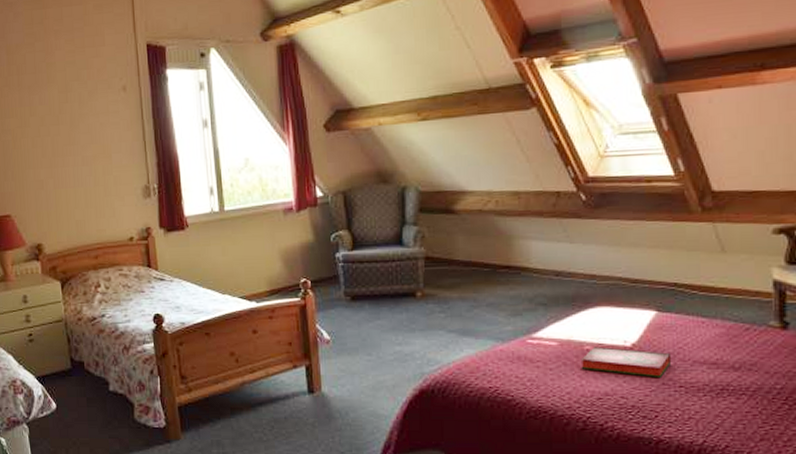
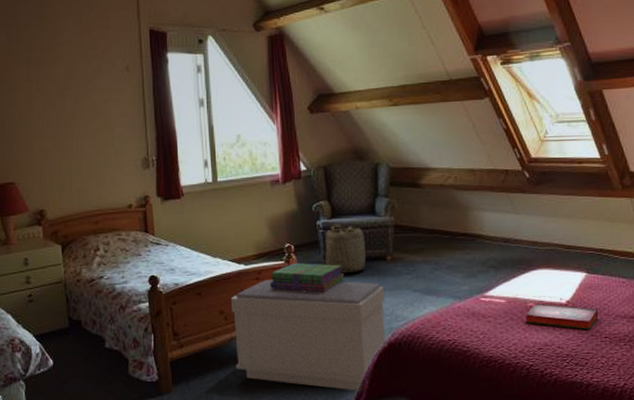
bench: none [241,318,417,443] -> present [230,279,386,391]
stack of books: none [285,299,369,333] -> present [270,262,345,293]
basket: none [345,256,392,312] -> present [325,224,366,274]

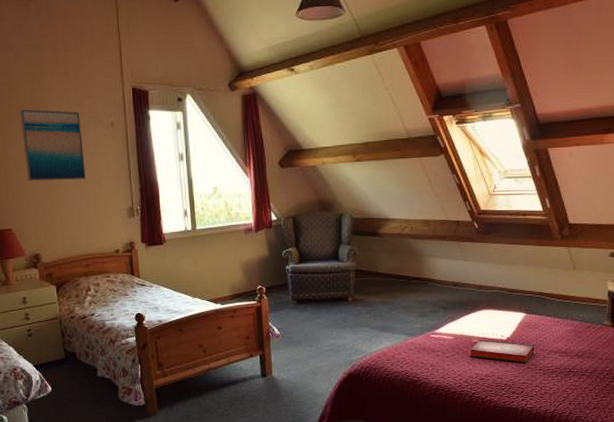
wall art: none [28,53,97,131] -> present [20,109,86,182]
bench: present [230,279,386,391] -> none [208,317,346,415]
stack of books: present [270,262,345,293] -> none [244,302,311,329]
basket: present [325,224,366,274] -> none [293,268,329,313]

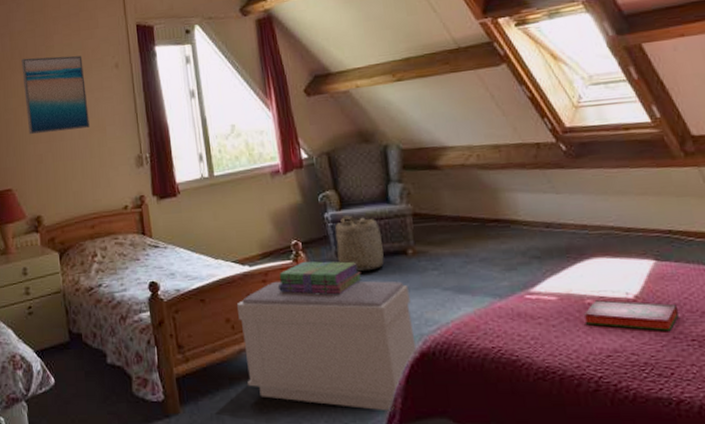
bench: none [208,317,346,415] -> present [236,280,418,411]
stack of books: none [244,302,311,329] -> present [278,261,362,295]
basket: none [293,268,329,313] -> present [335,215,384,272]

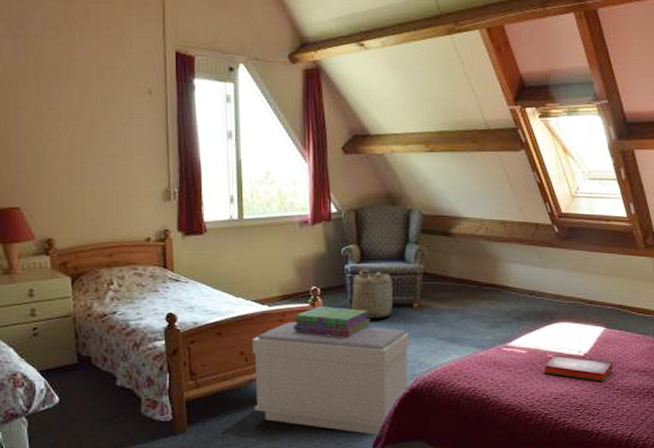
wall art: present [21,55,90,135] -> none [38,67,114,154]

